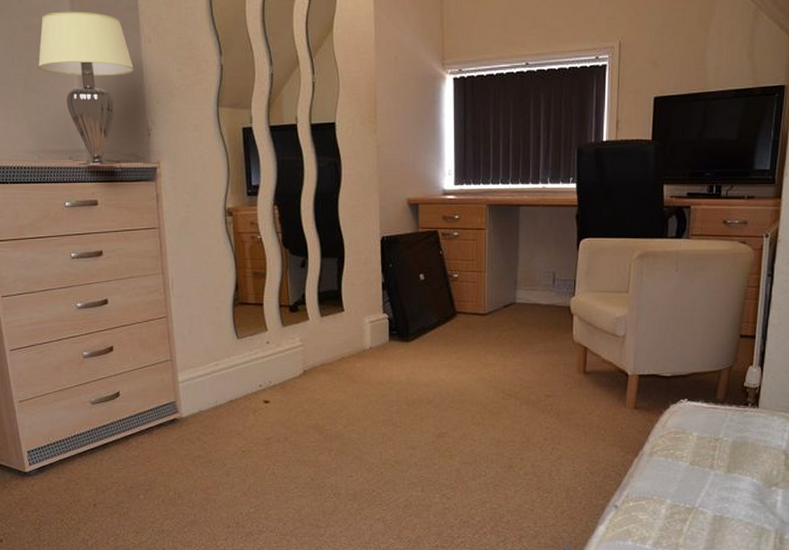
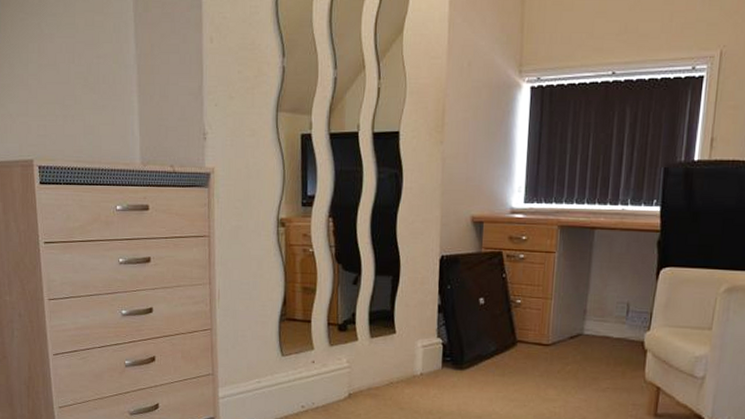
lampshade: present [38,11,135,166] -> none [98,8,195,170]

